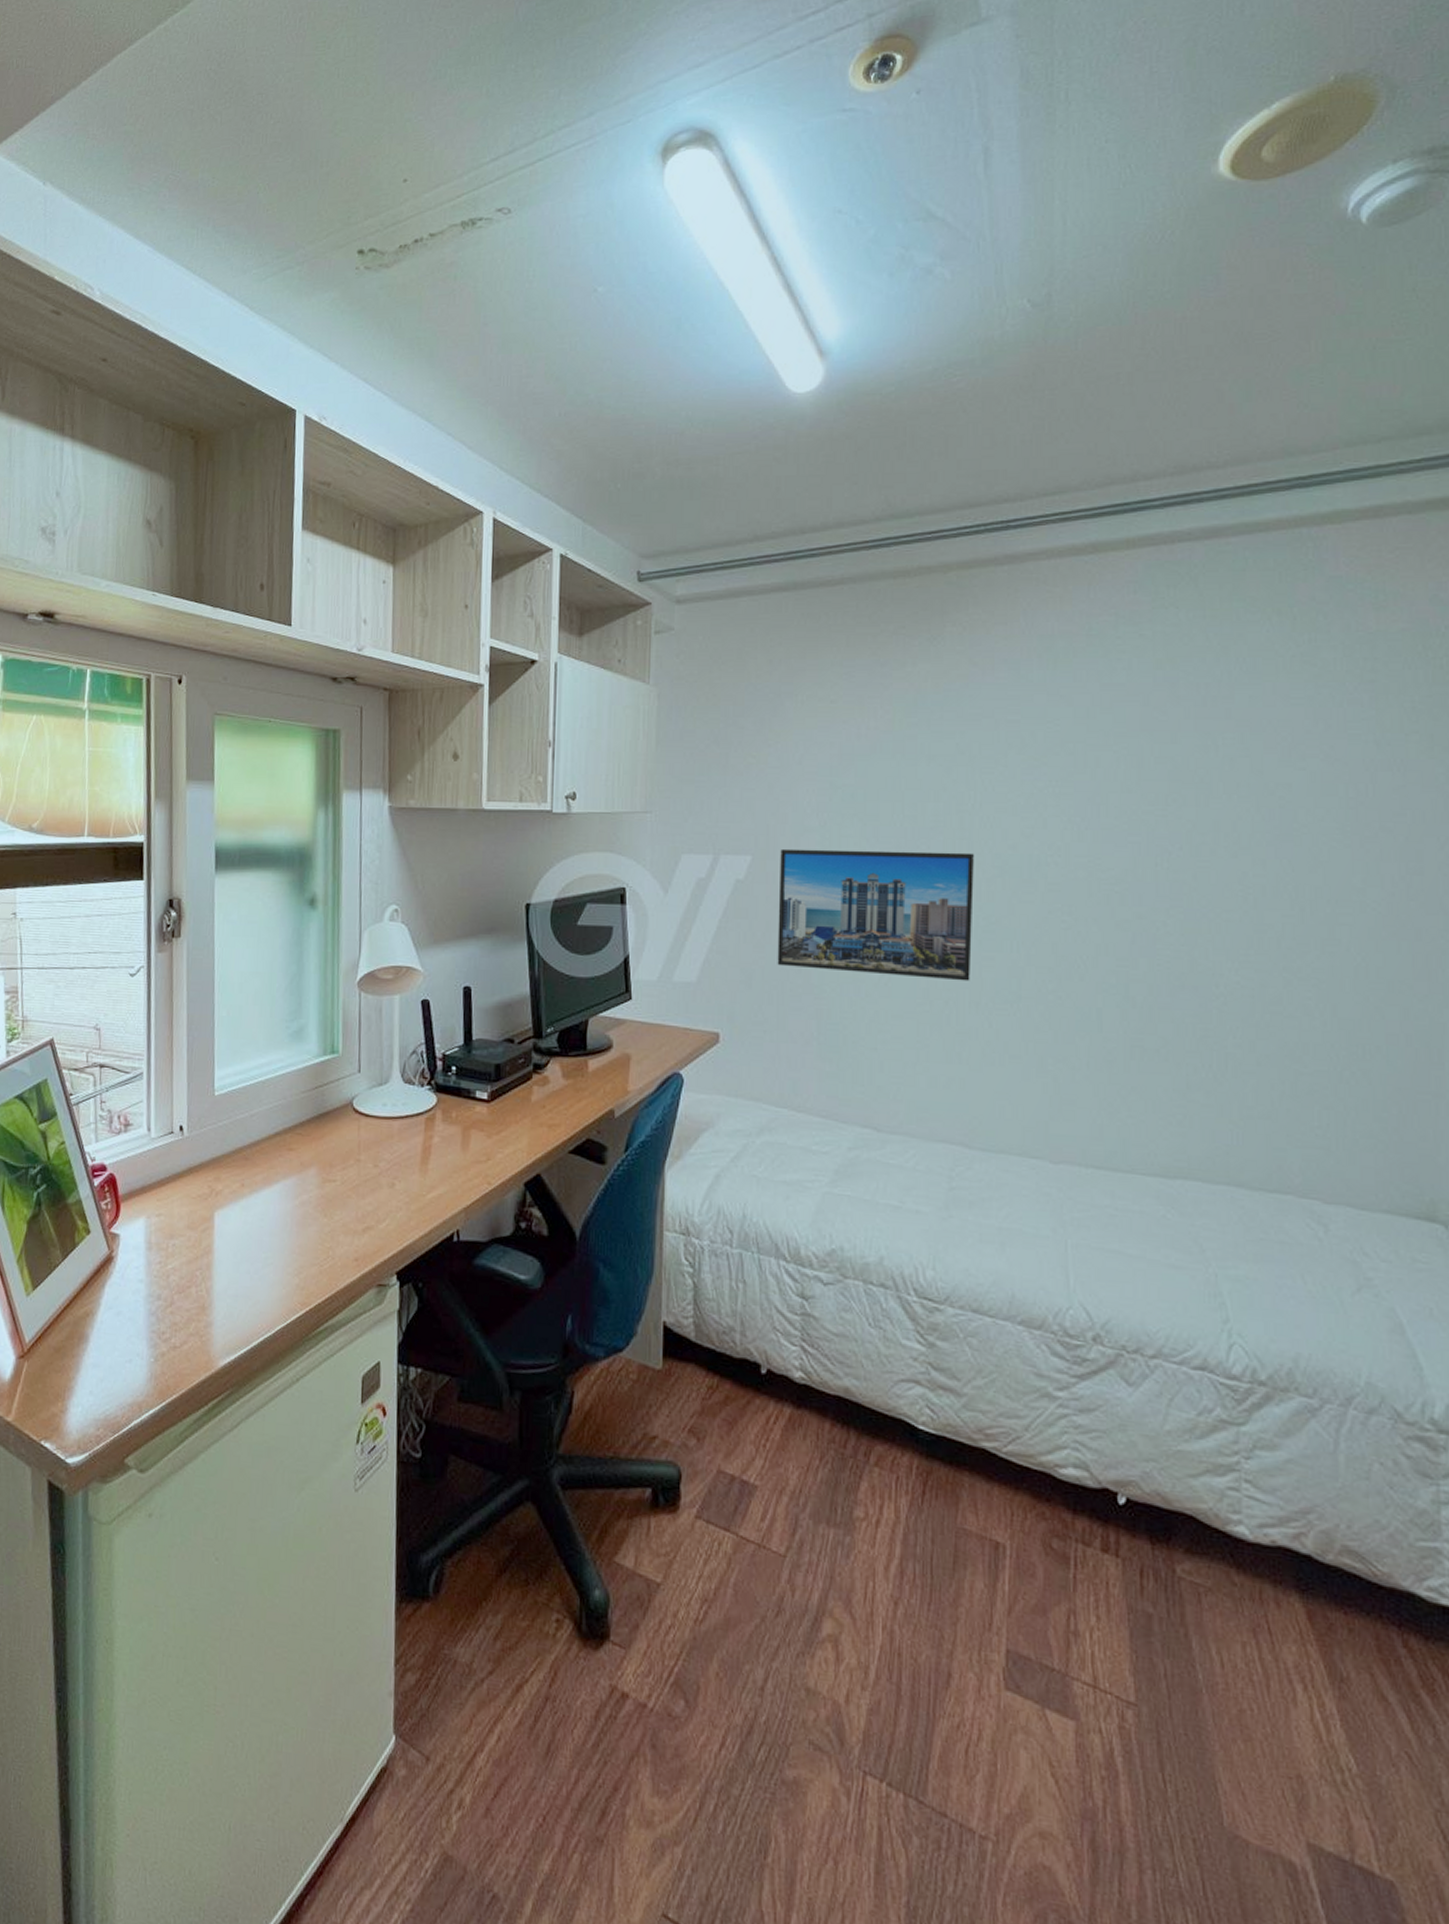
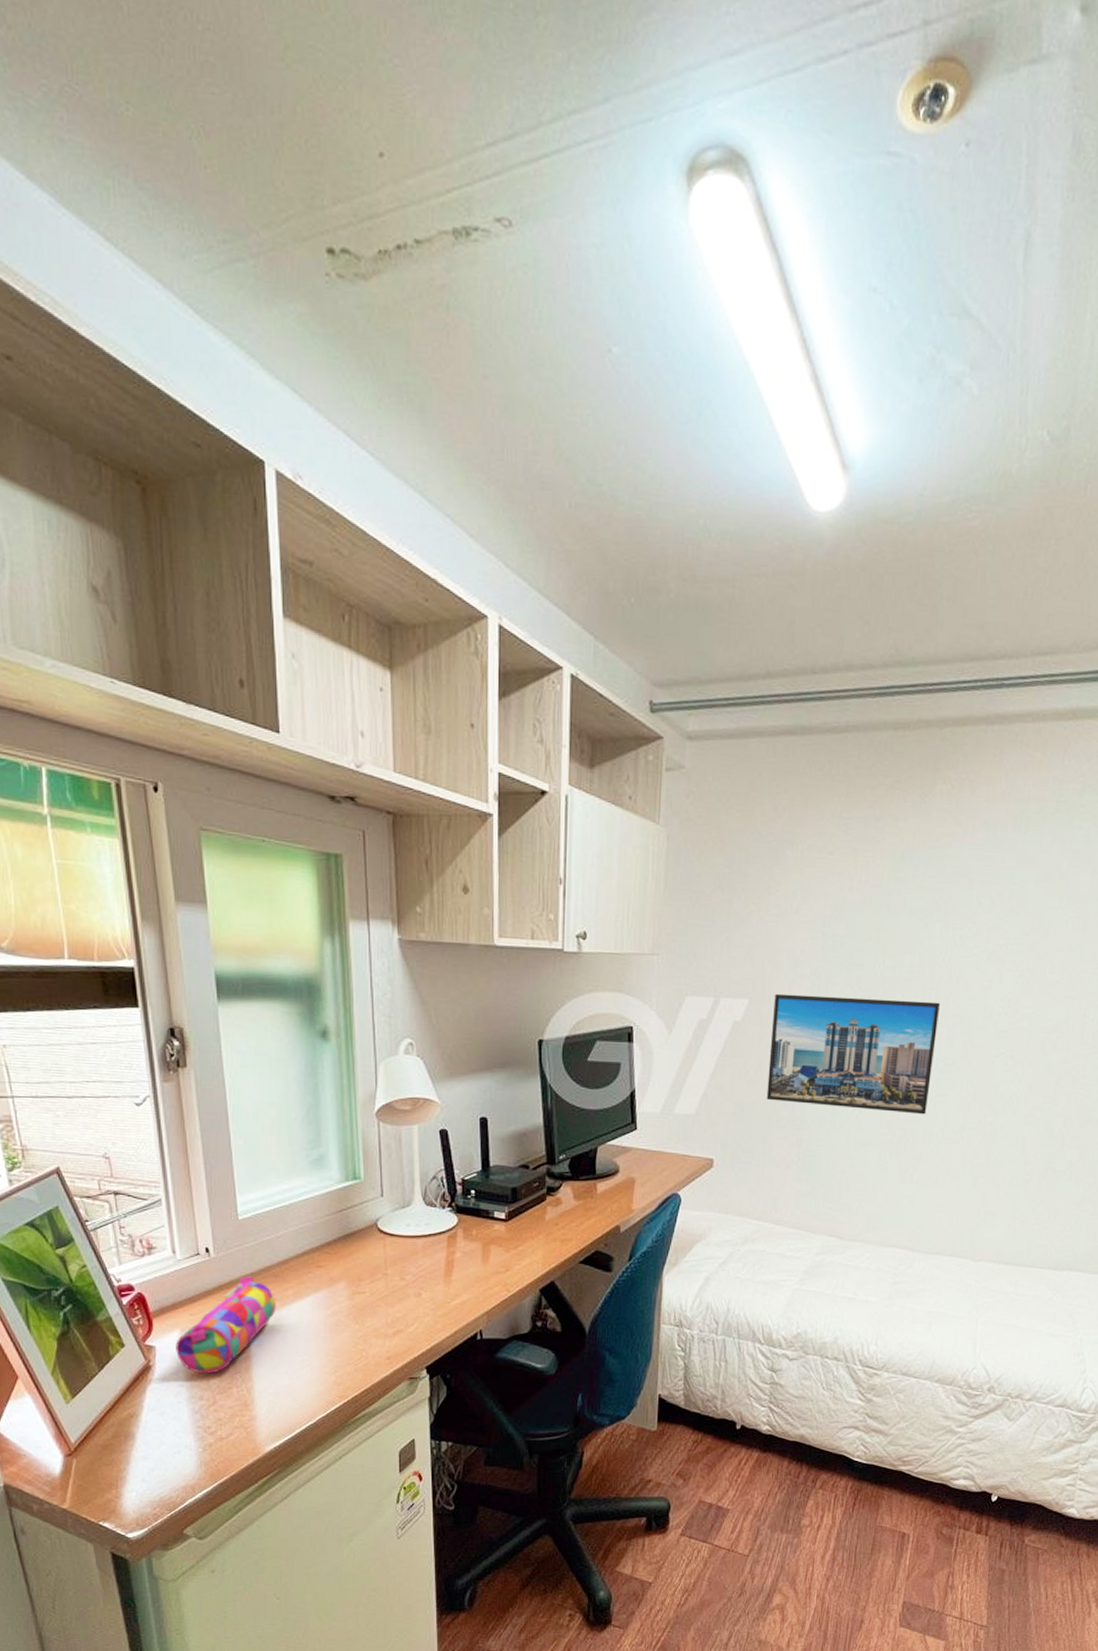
pencil case: none [139,1158,244,1269] -> present [175,1276,276,1374]

